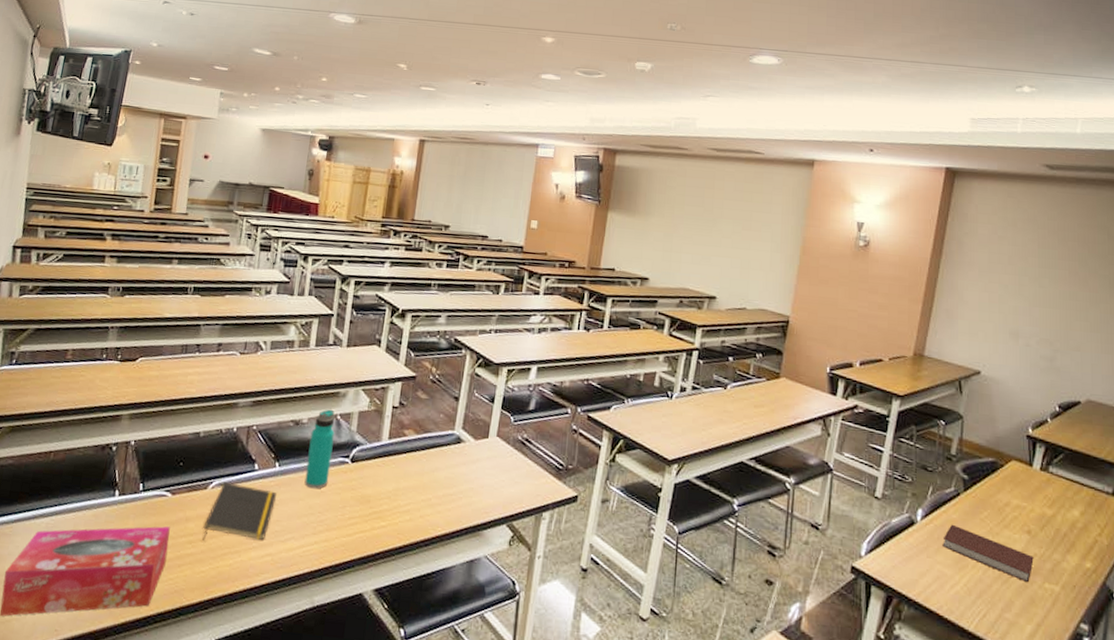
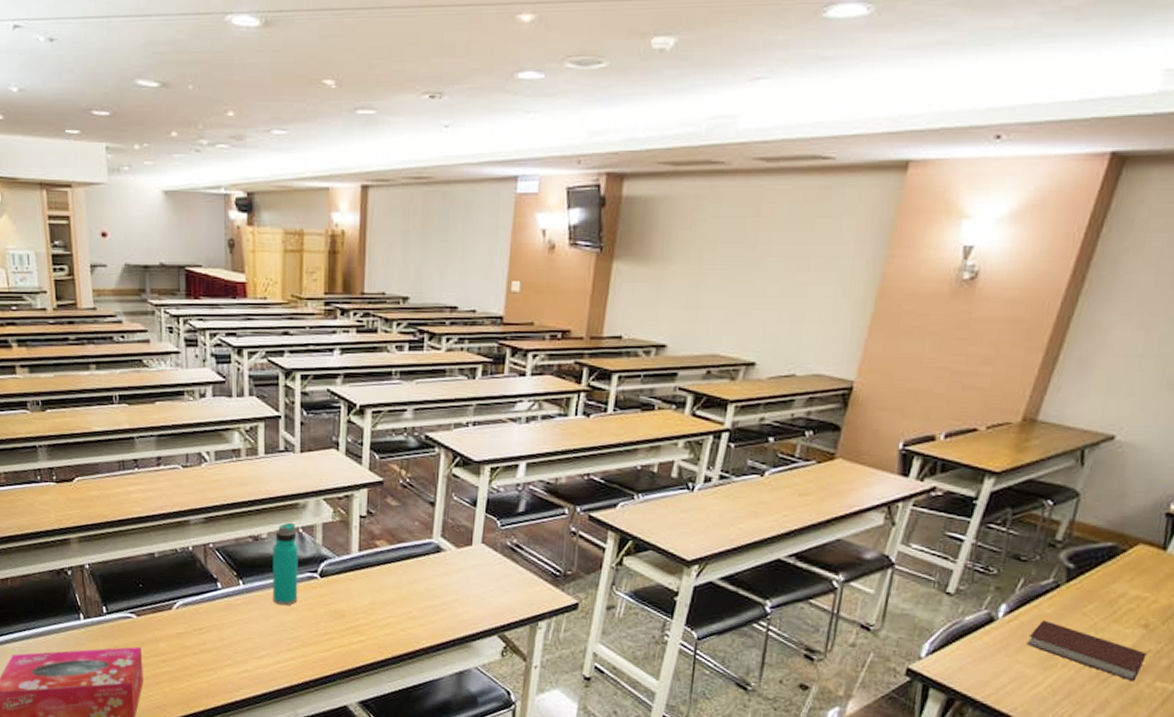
notepad: present [202,482,276,542] -> none [174,602,244,660]

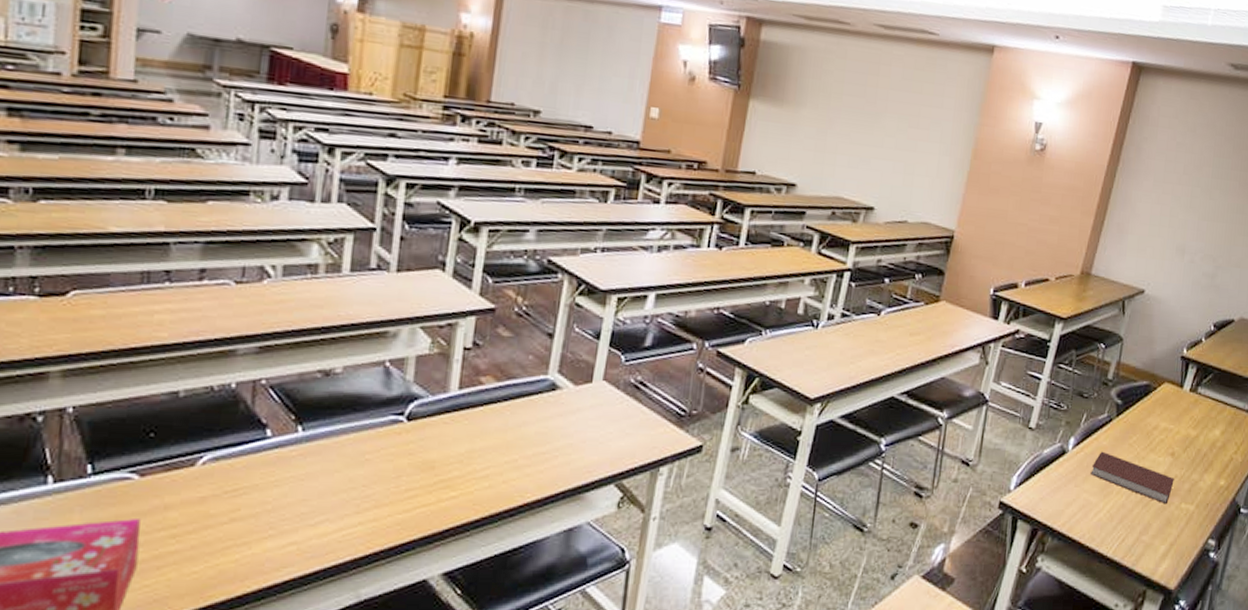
water bottle: present [272,522,298,606] -> none [341,354,383,457]

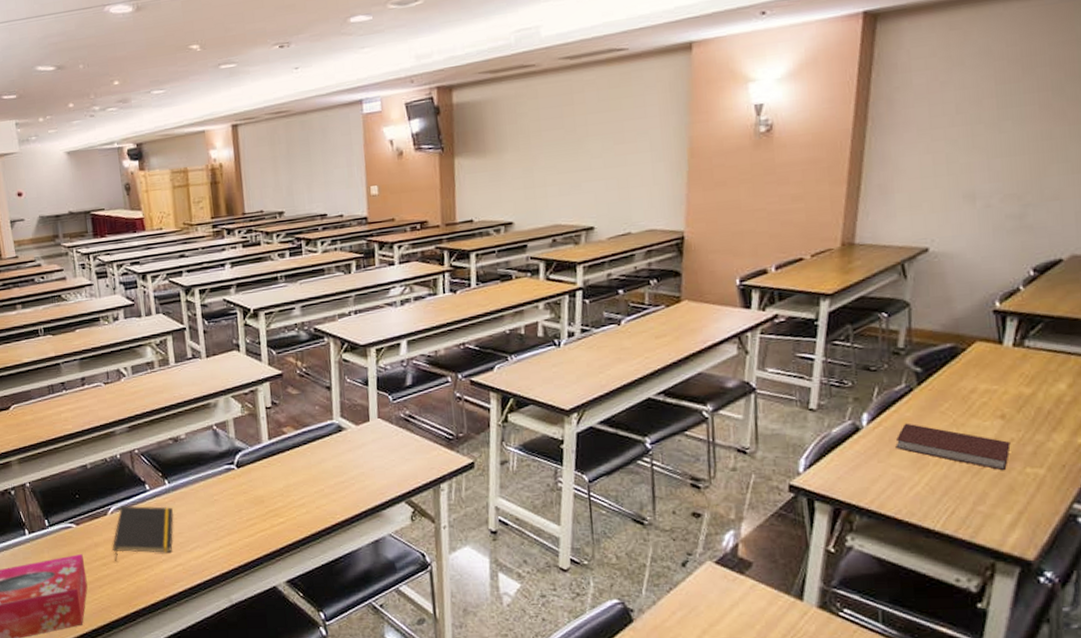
notepad: none [192,455,300,534] -> present [112,506,174,562]

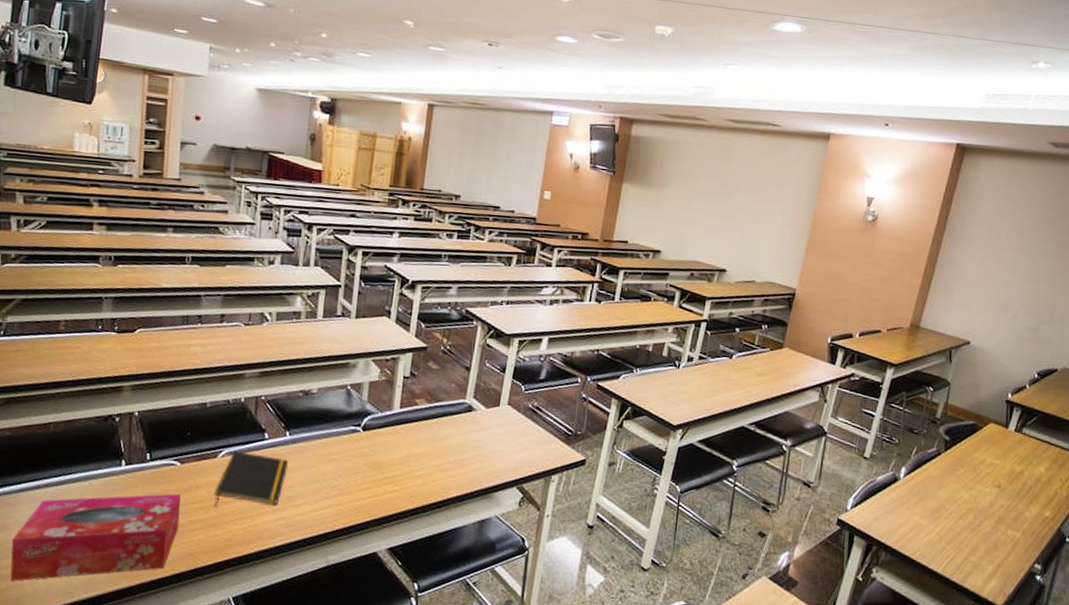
notebook: present [895,423,1011,471] -> none [921,480,1001,530]

